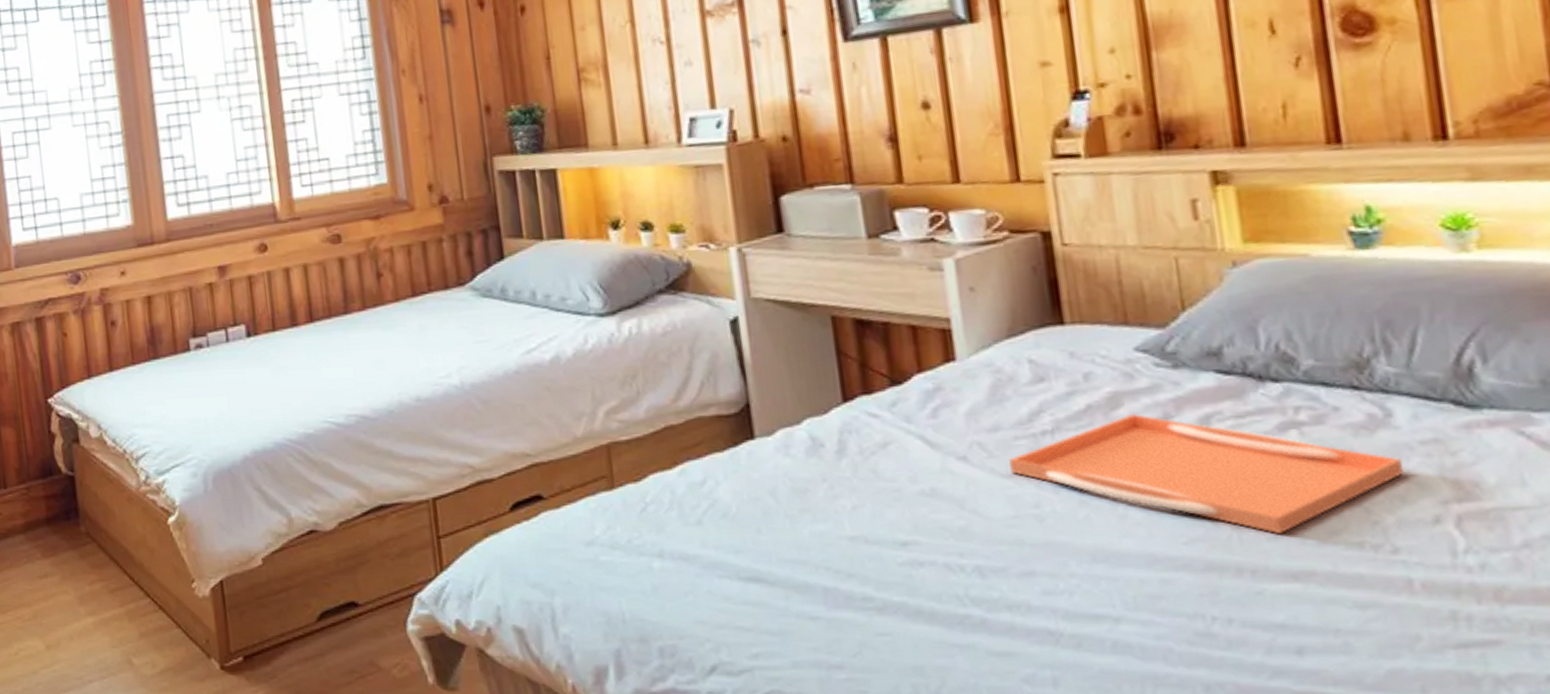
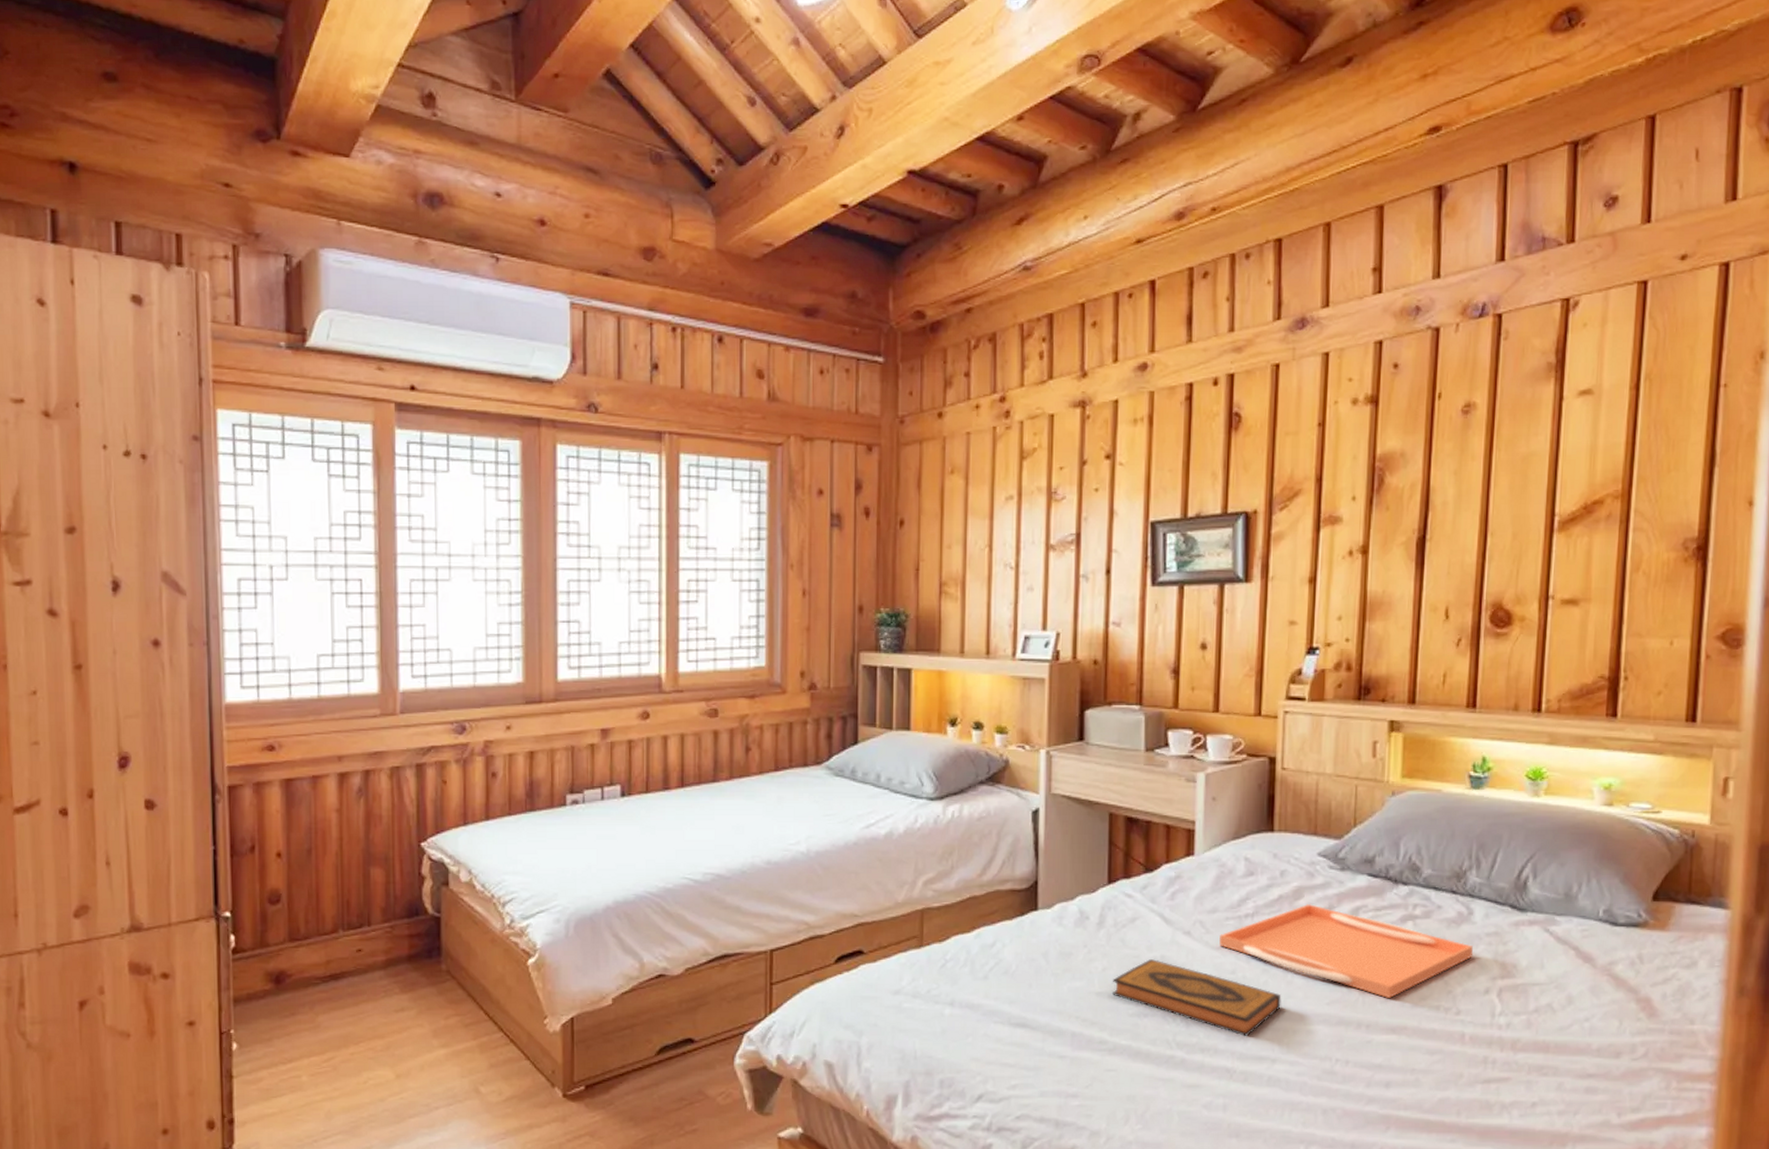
hardback book: none [869,493,1115,588] -> present [1113,959,1281,1036]

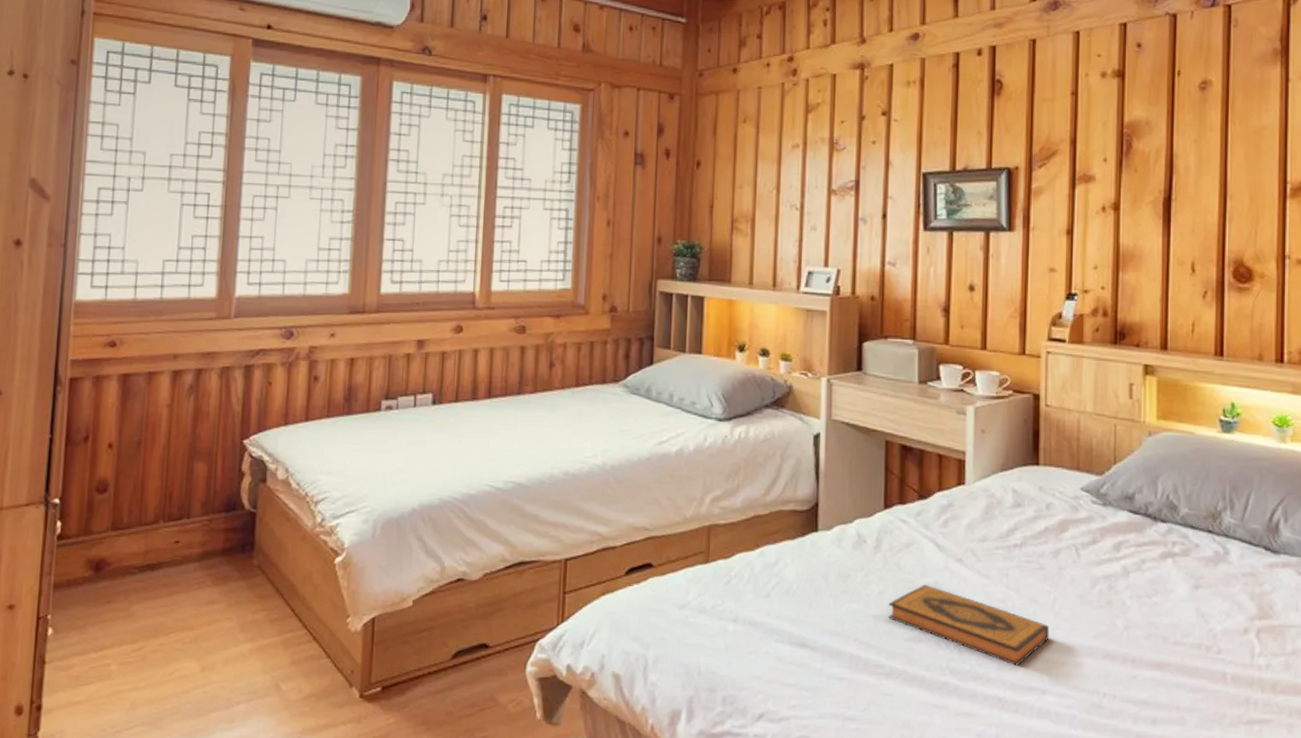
serving tray: present [1219,903,1474,998] -> none [990,536,1231,634]

